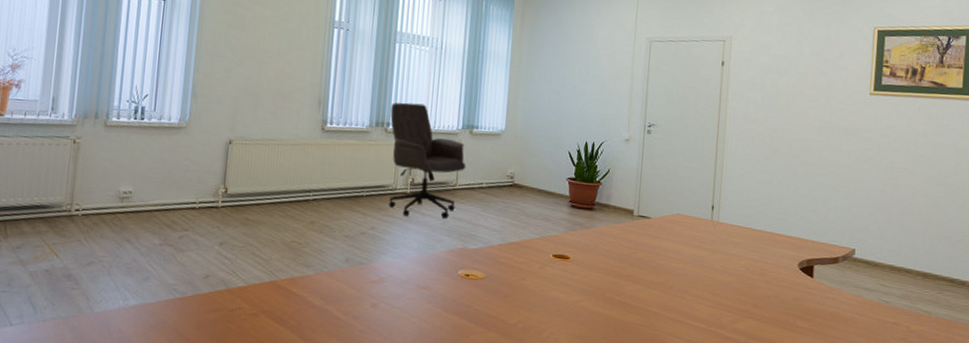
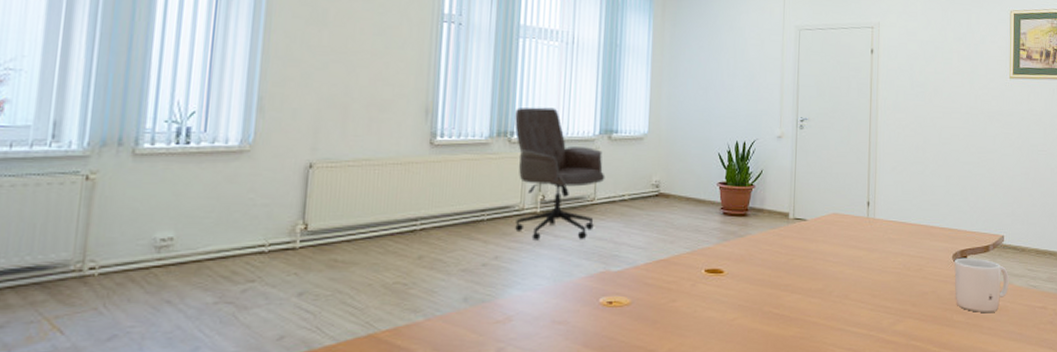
mug: none [798,266,859,323] -> present [954,257,1009,313]

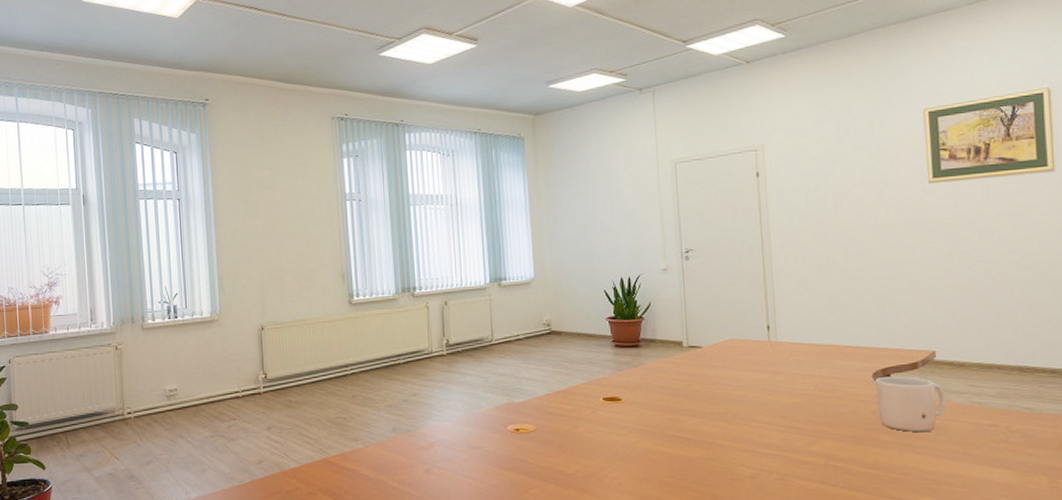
office chair: present [514,107,605,240] -> none [415,263,500,379]

